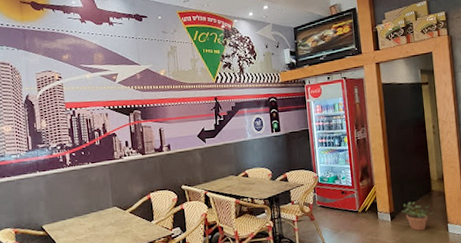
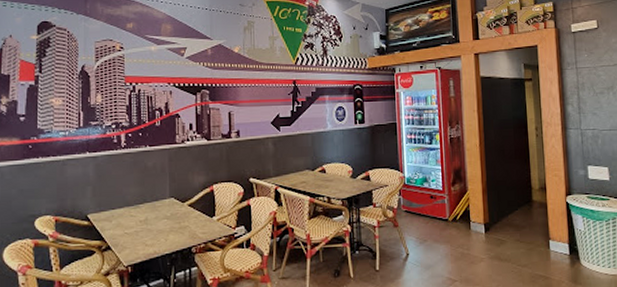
potted plant: present [402,201,435,231] -> none [498,212,535,246]

